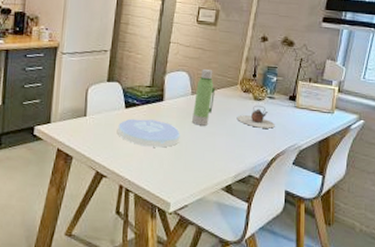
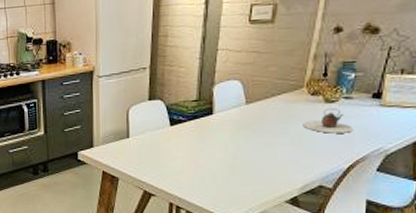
plate: present [117,118,180,148] -> none [163,135,234,163]
water bottle: present [192,69,215,126] -> none [248,74,274,137]

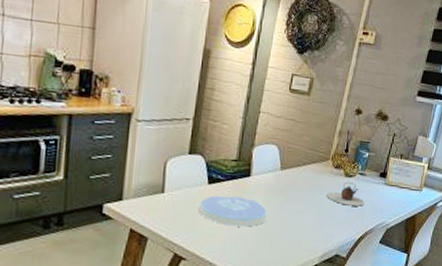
plate: none [163,135,234,163] -> present [198,195,267,227]

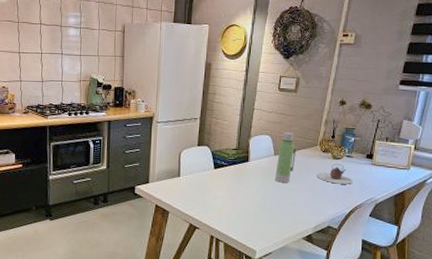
plate: present [198,195,267,227] -> none [207,178,264,203]
water bottle: none [280,143,306,203] -> present [275,133,296,183]

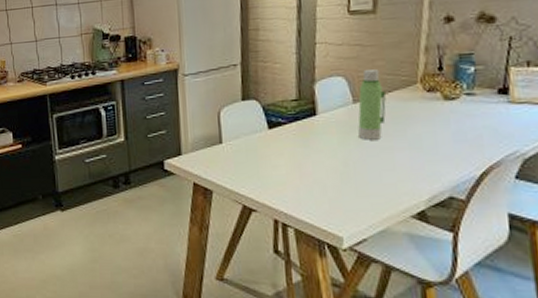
teapot: present [316,163,353,184] -> none [421,105,481,135]

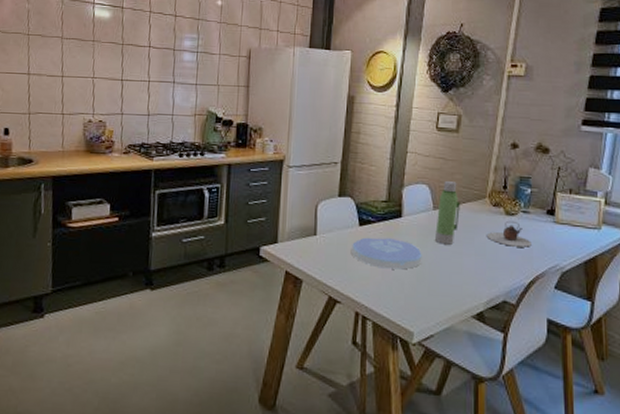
plate: none [261,139,345,172] -> present [350,237,422,270]
teapot: none [421,105,481,135] -> present [486,220,532,247]

